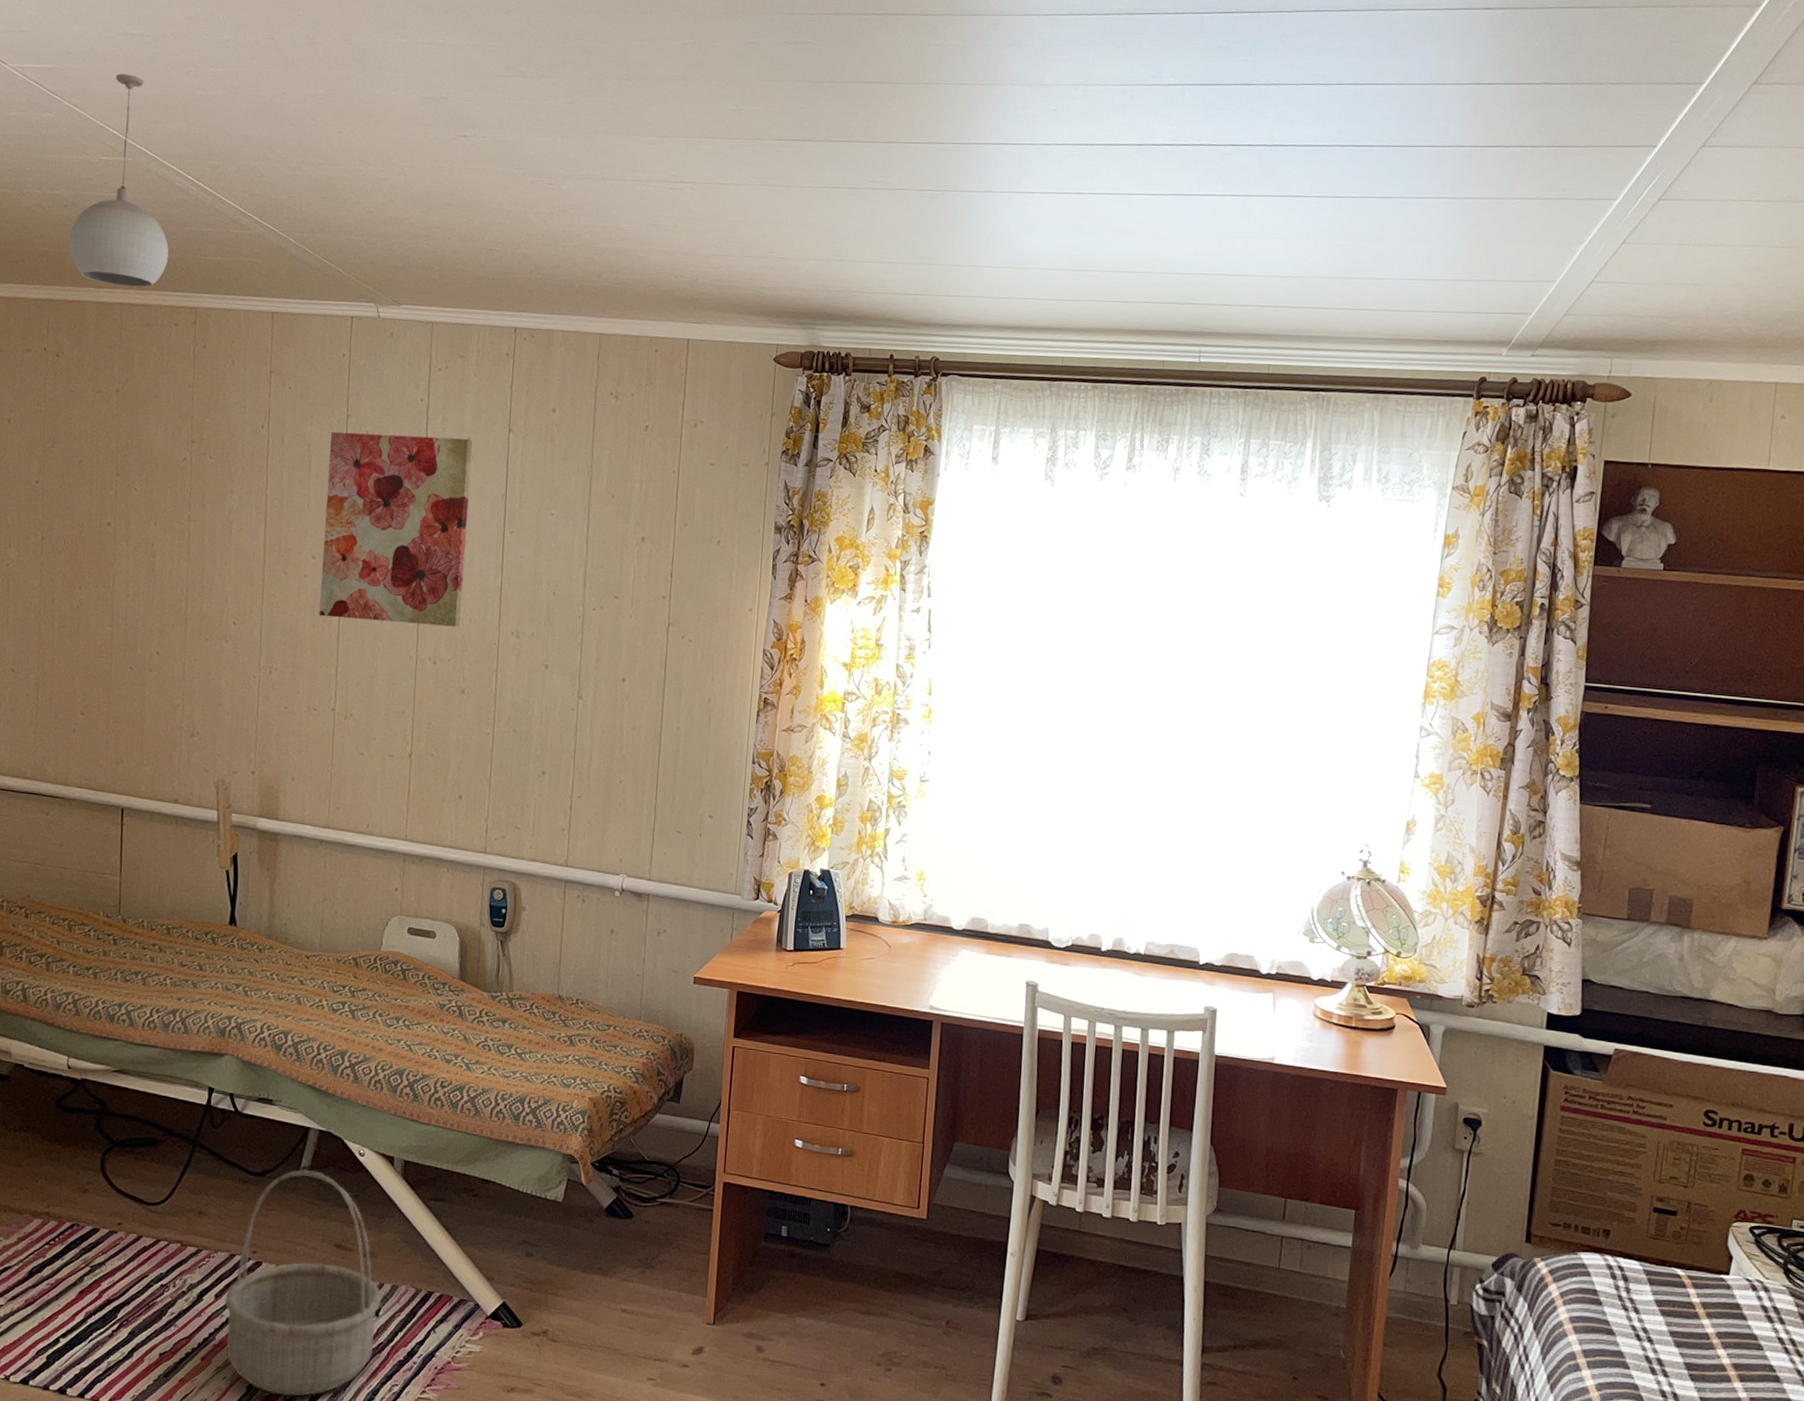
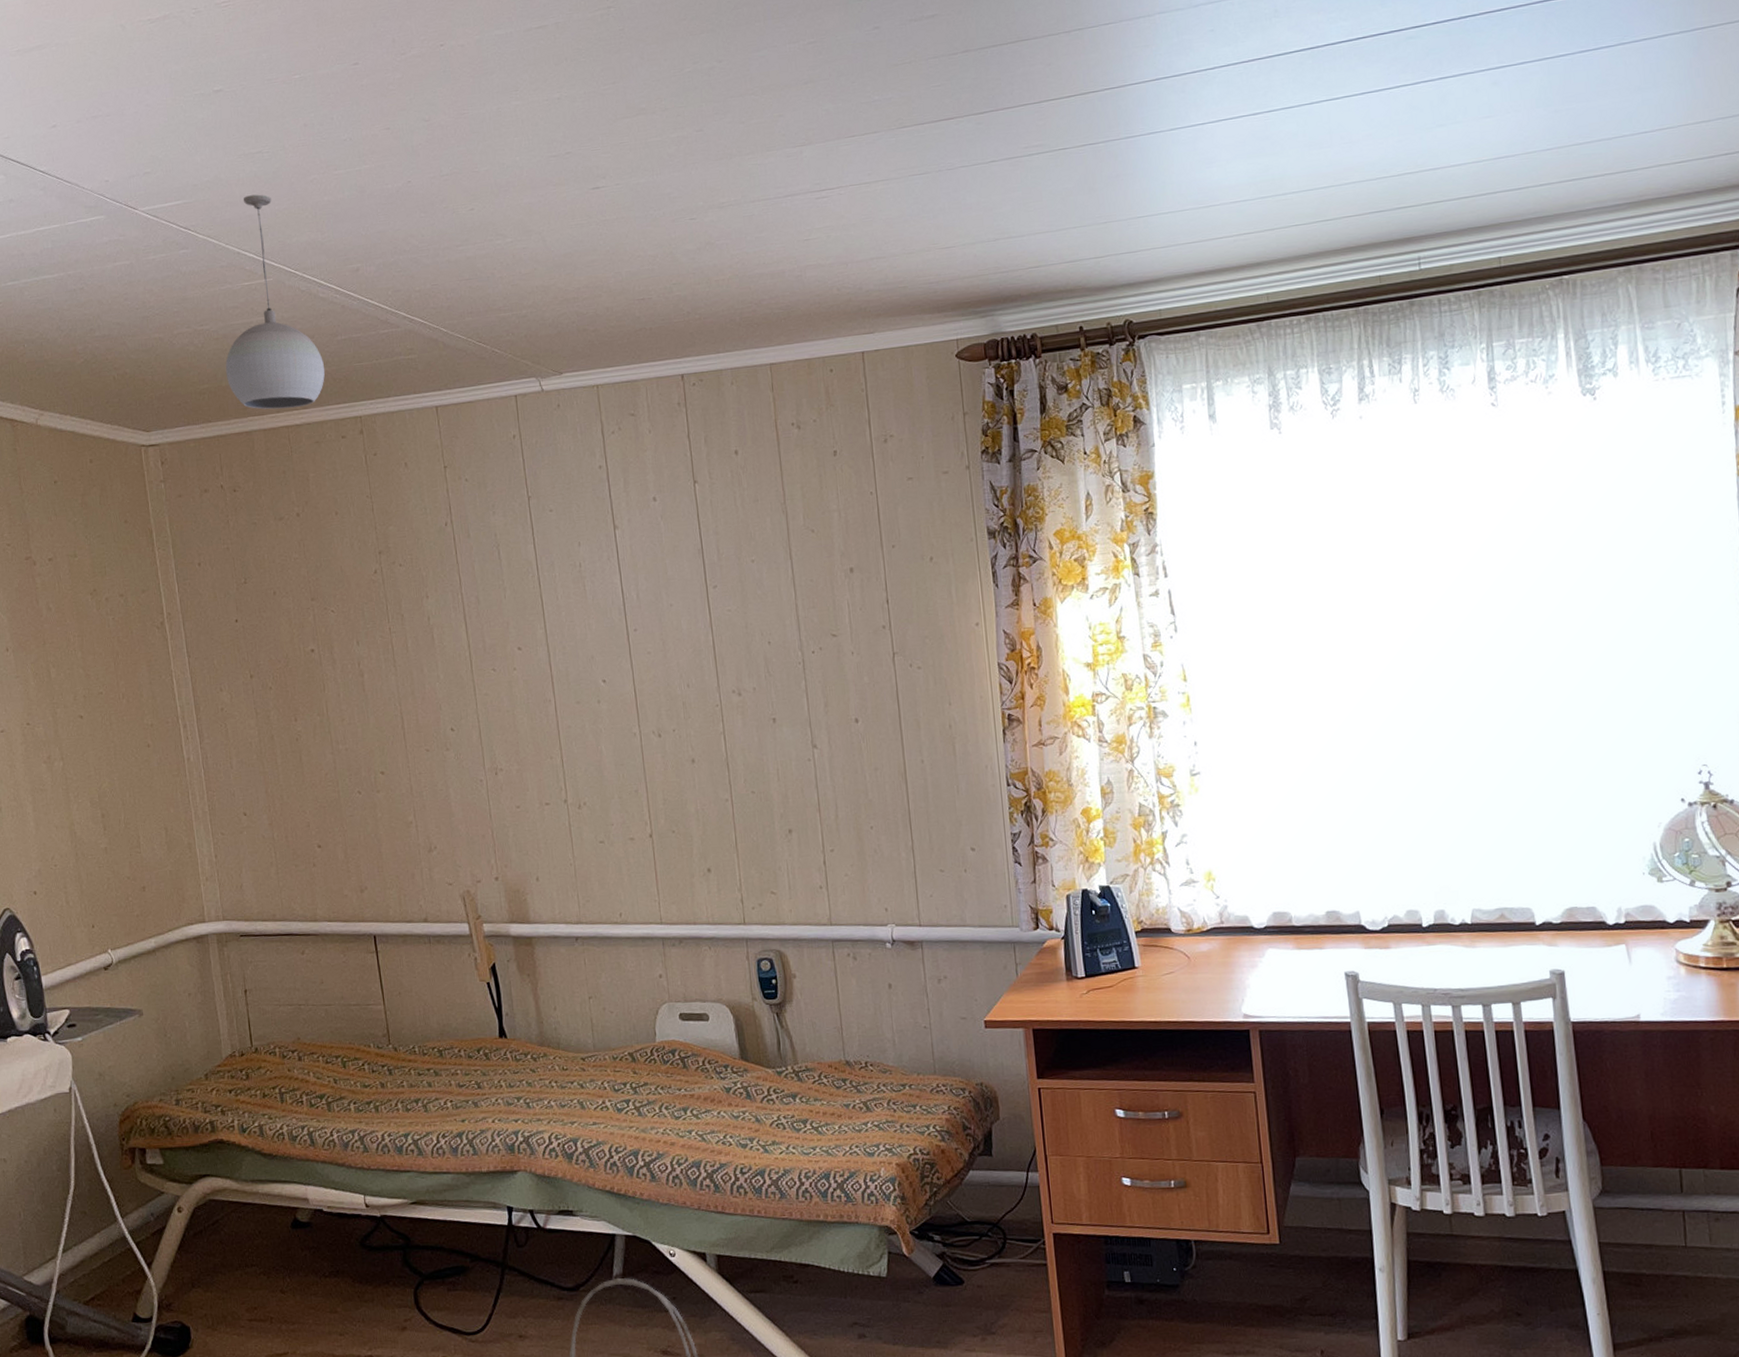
wall art: present [319,431,473,627] -> none [514,498,679,708]

